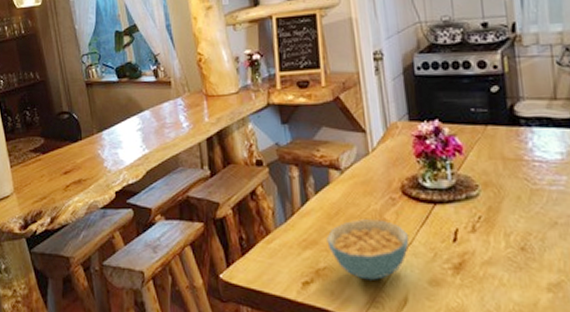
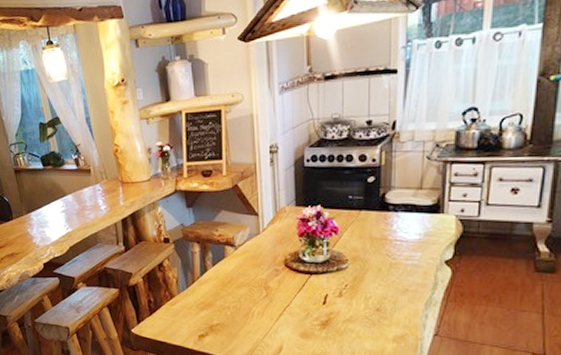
cereal bowl: present [327,219,409,280] -> none [220,286,288,334]

